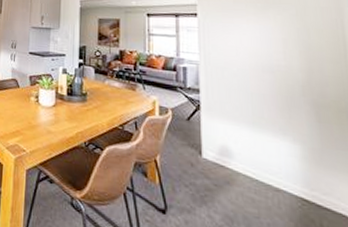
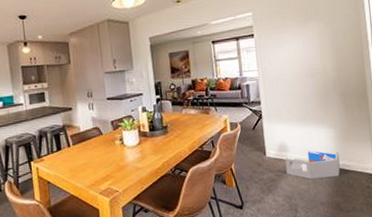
storage bin: none [227,164,309,211] -> present [285,150,340,180]

